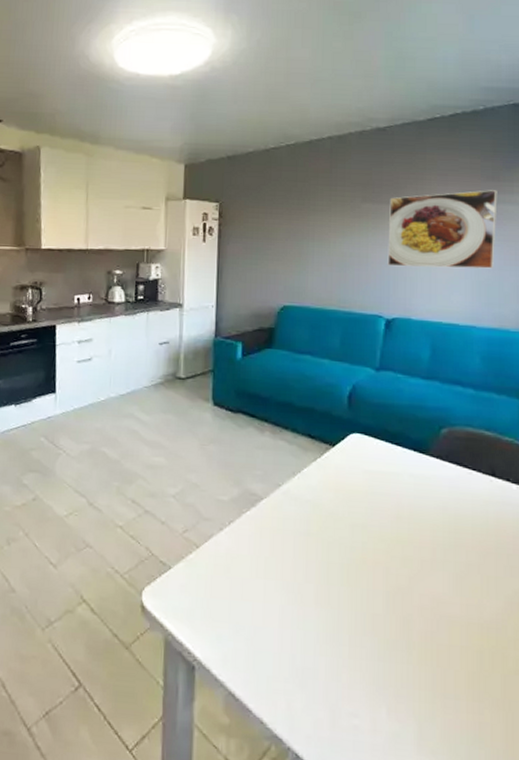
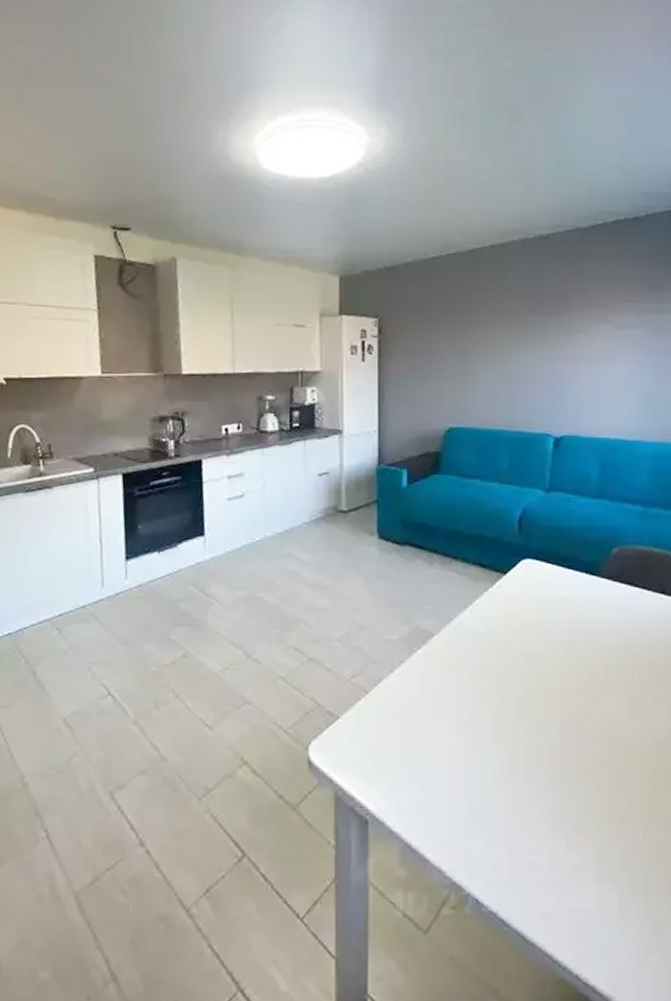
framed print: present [387,190,497,269] -> none [554,299,661,382]

